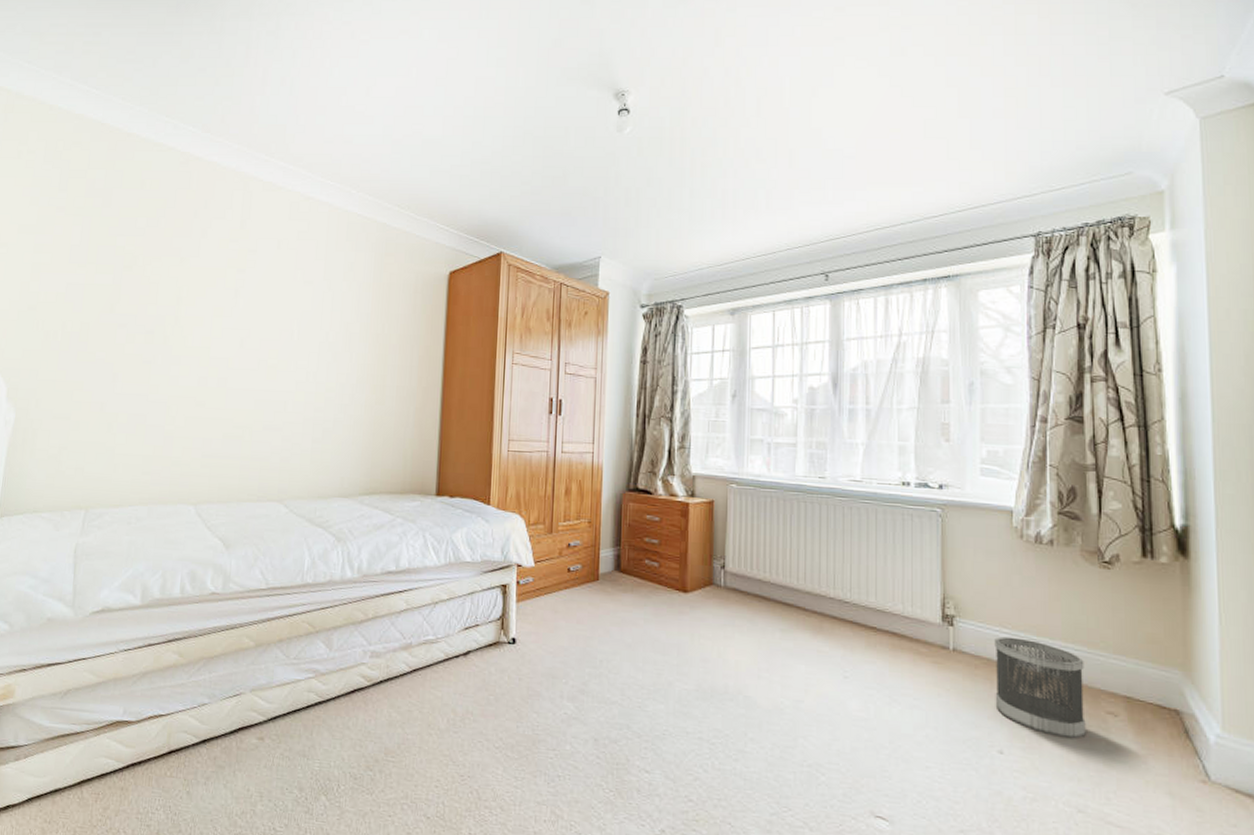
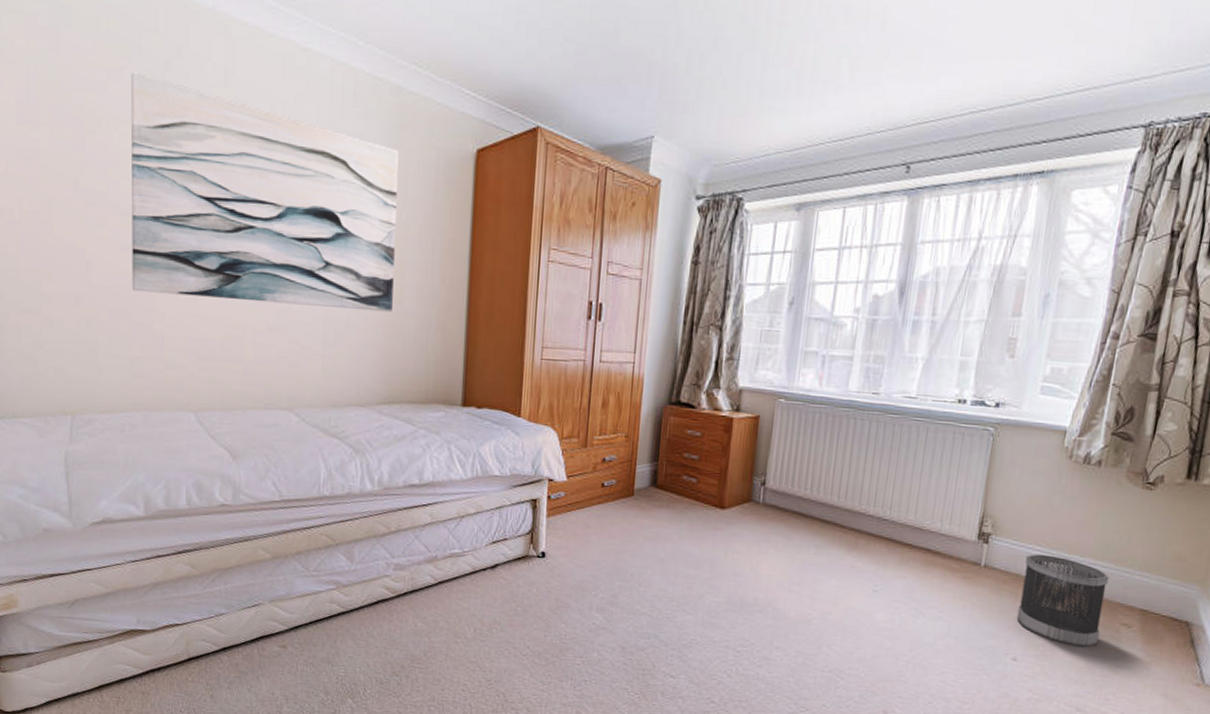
wall art: none [150,219,383,412] -> present [131,71,399,312]

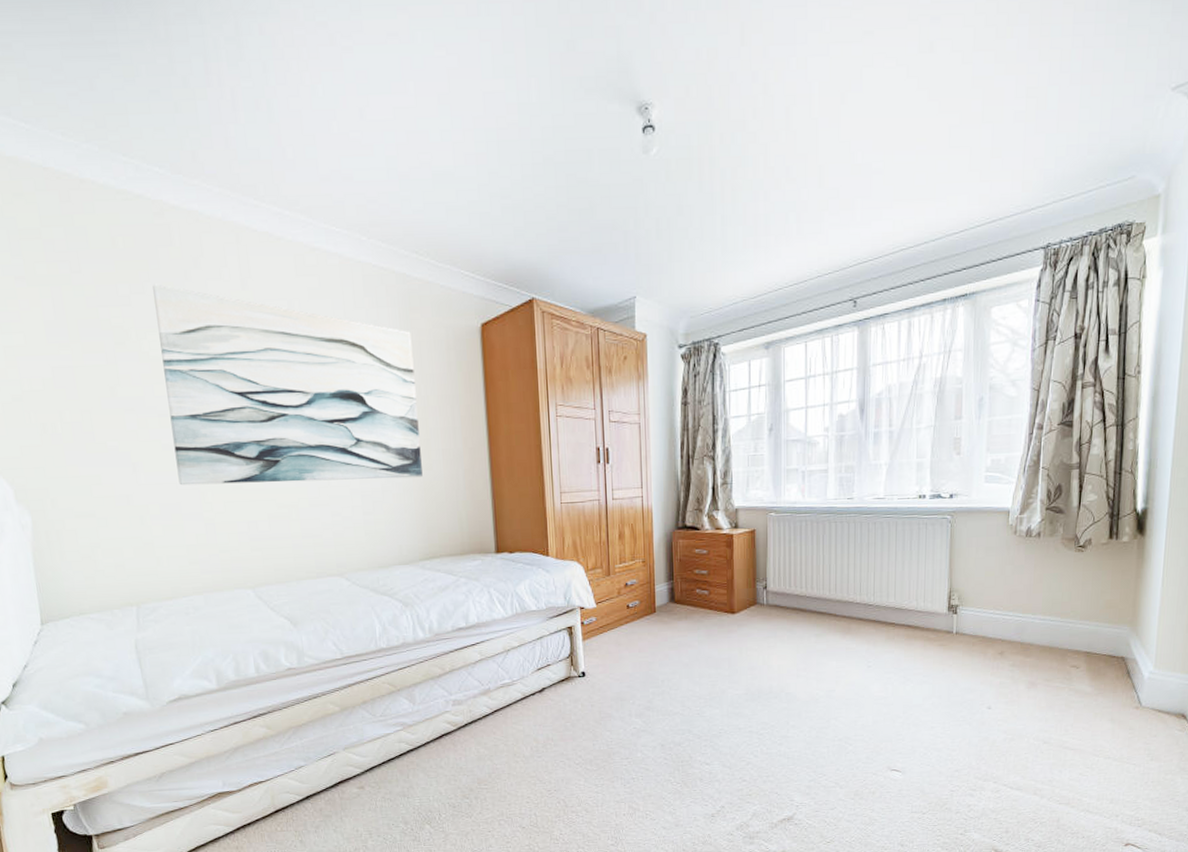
wastebasket: present [1016,554,1110,648] -> none [987,616,1057,691]

